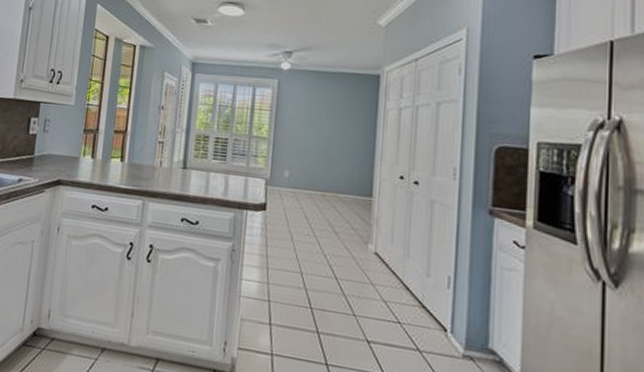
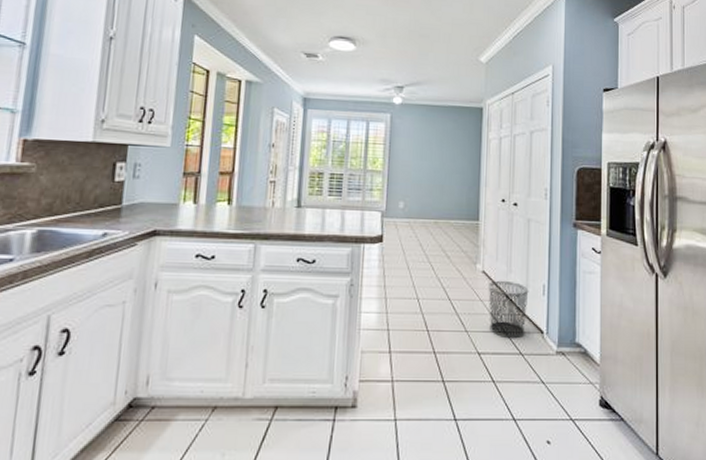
trash can: none [379,264,430,332] -> present [487,280,529,339]

